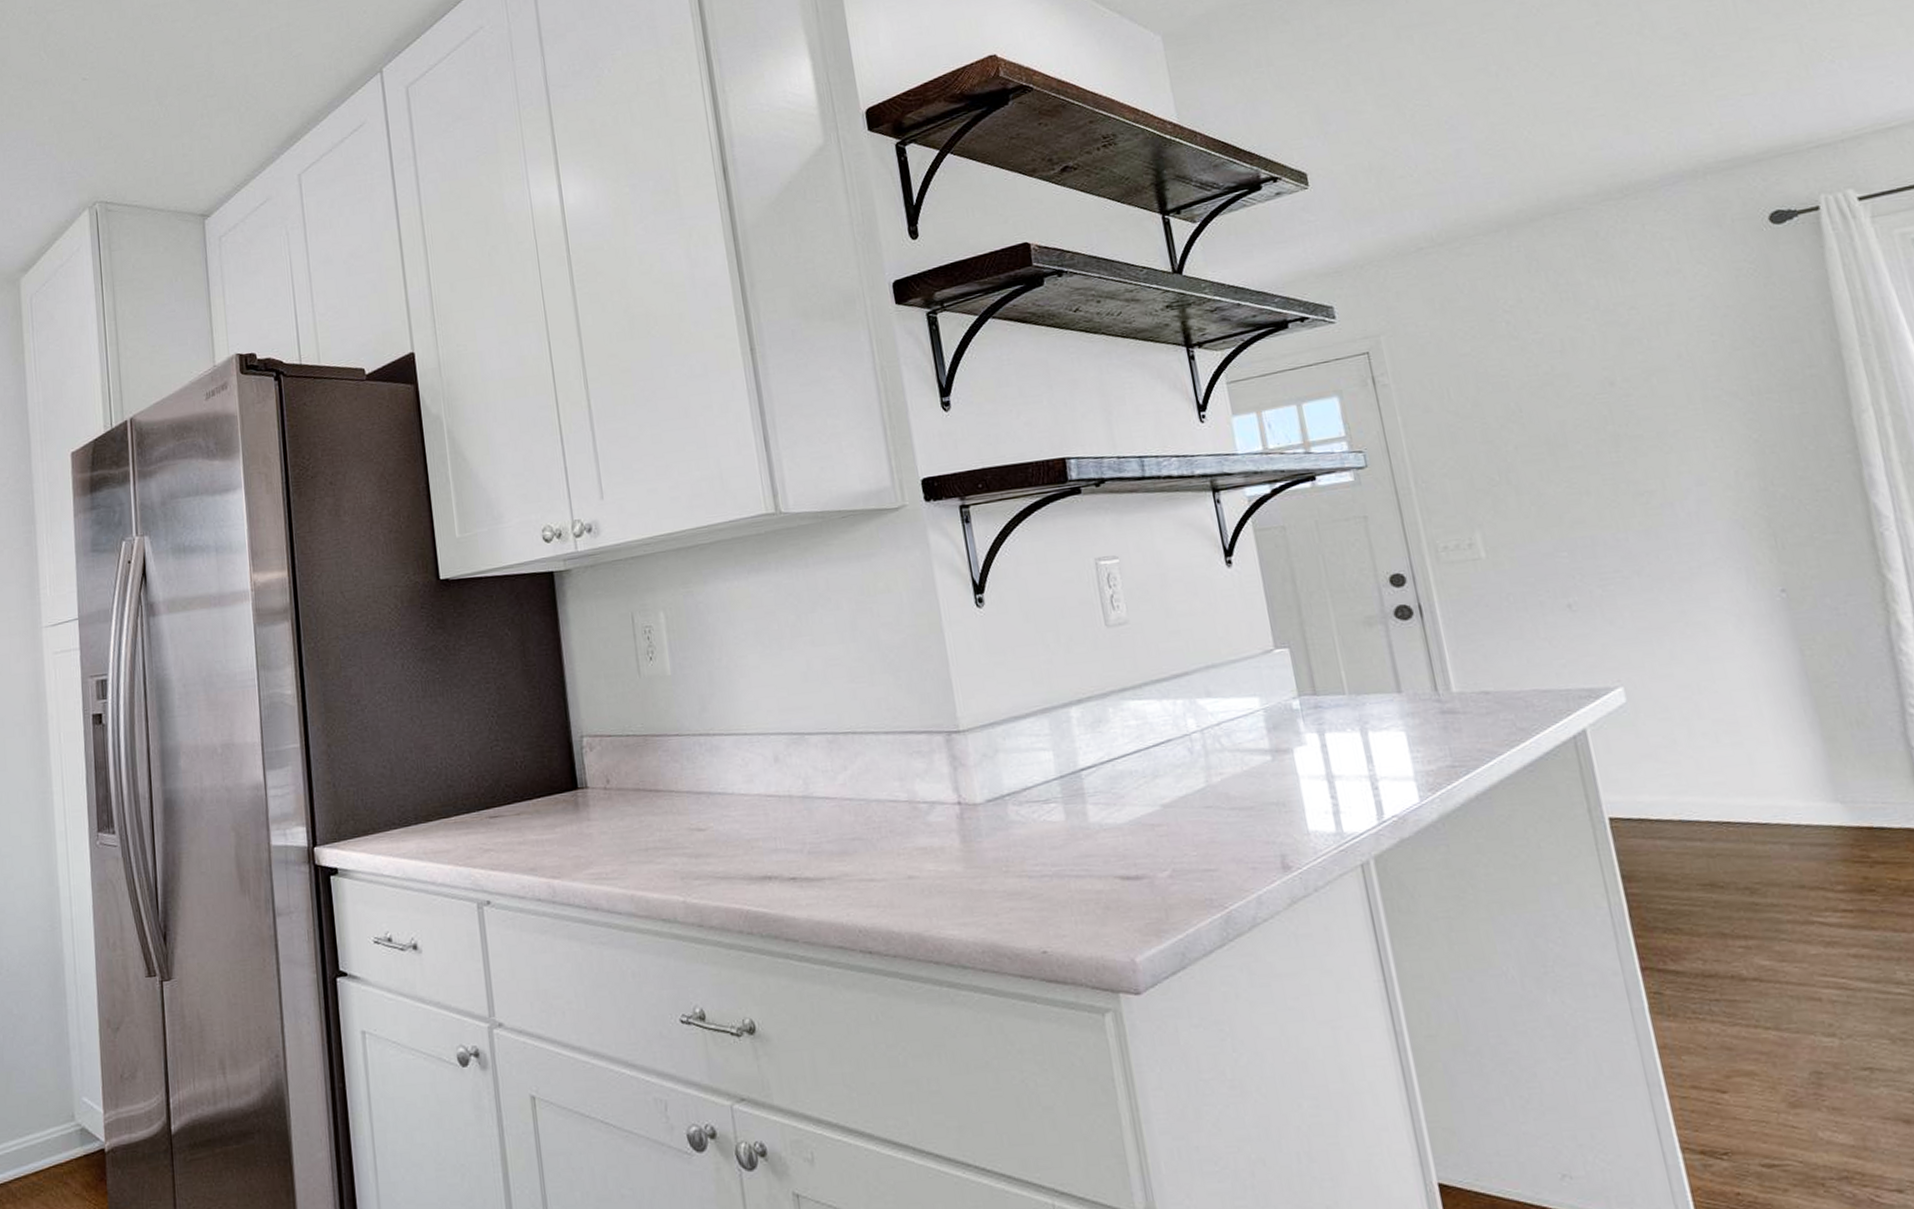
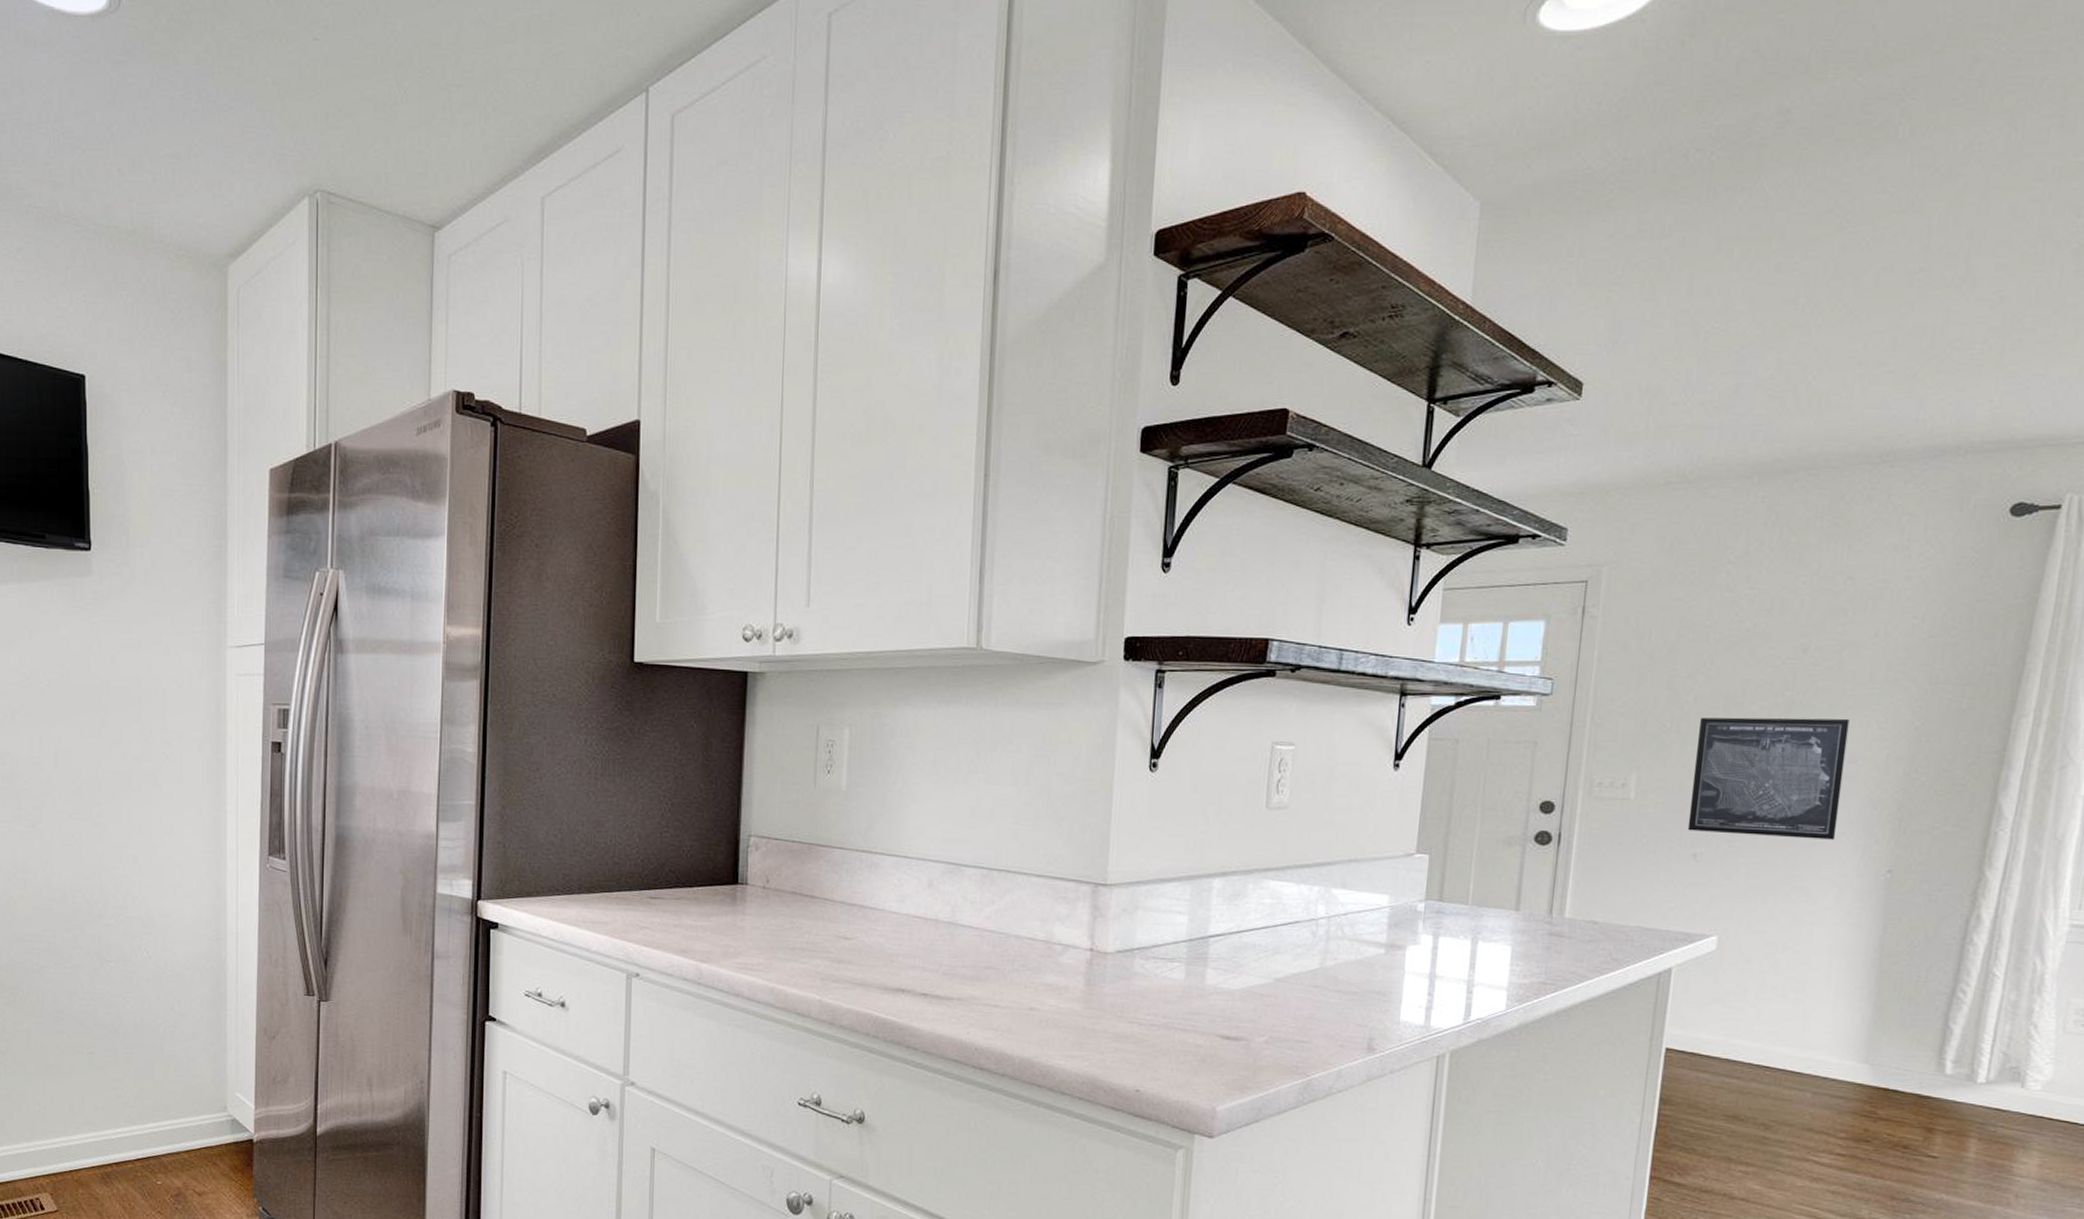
wall art: none [1527,442,1713,582] -> present [1687,717,1850,840]

